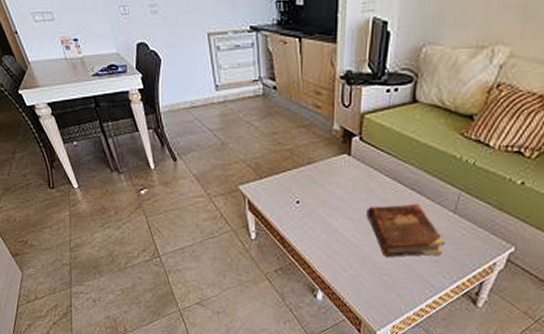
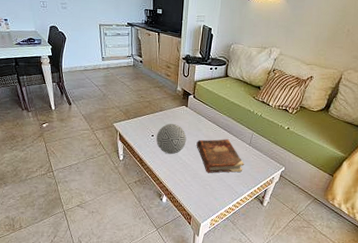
decorative ball: none [304,183,351,229] -> present [156,123,187,154]

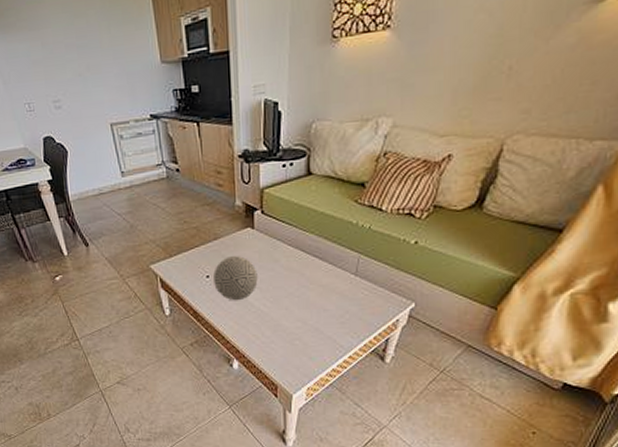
book: present [196,139,245,174] -> none [273,269,350,323]

